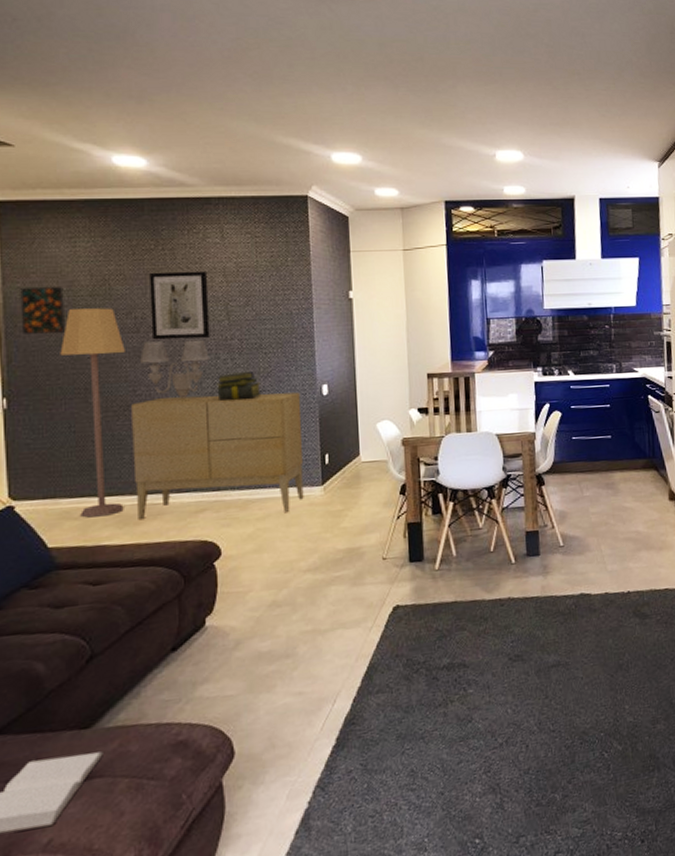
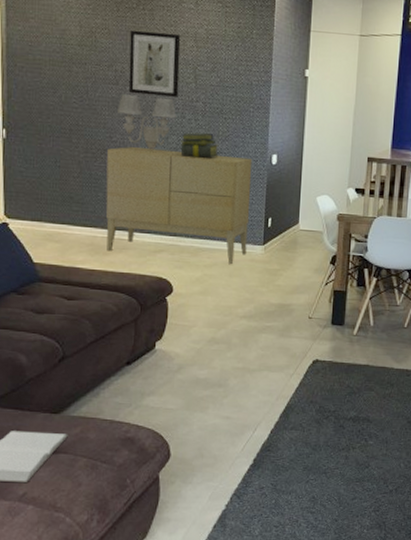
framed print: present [20,287,66,335] -> none [20,31,58,78]
lamp: present [60,308,125,518] -> none [51,56,105,243]

